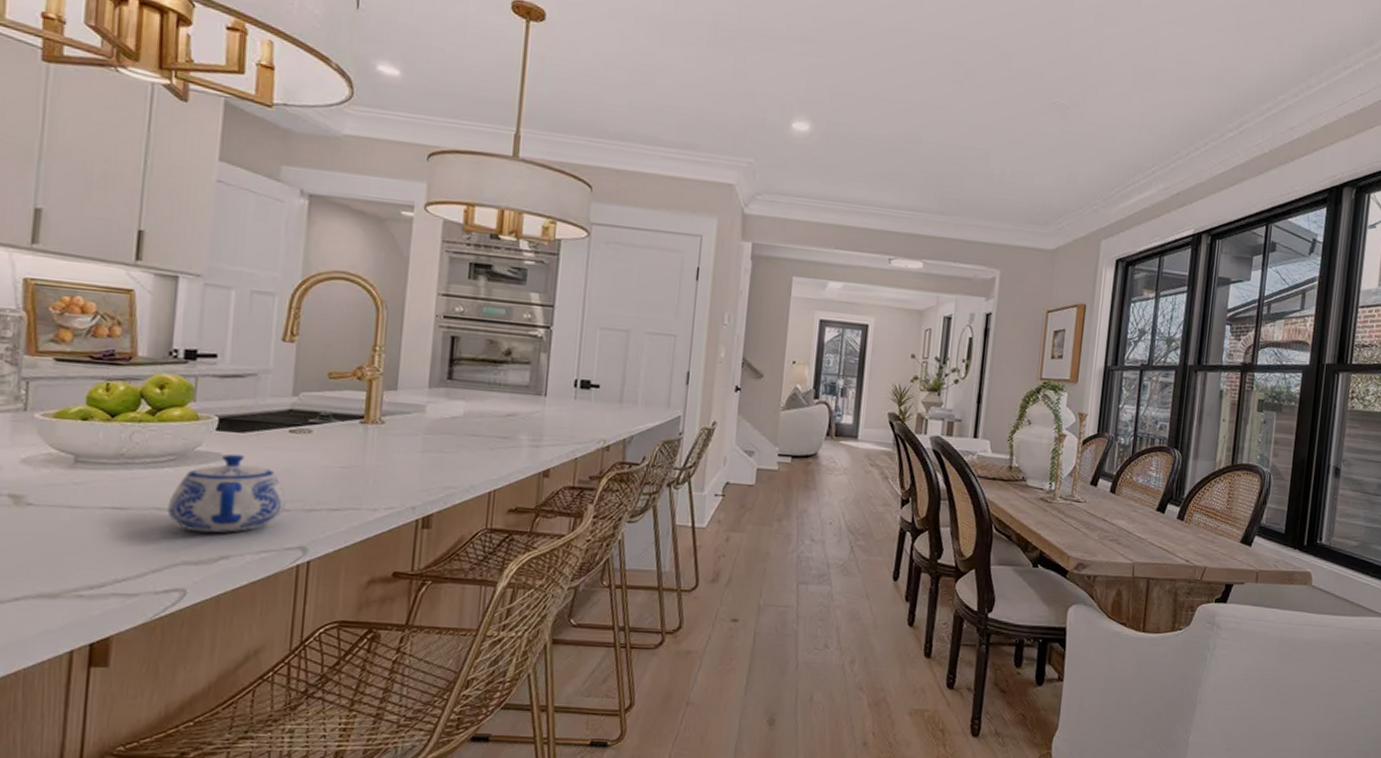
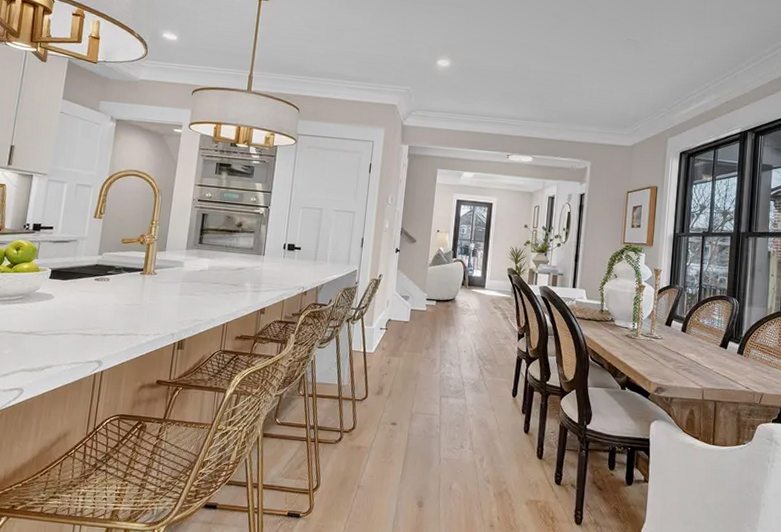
teapot: present [167,453,286,533] -> none [15,294,90,350]

